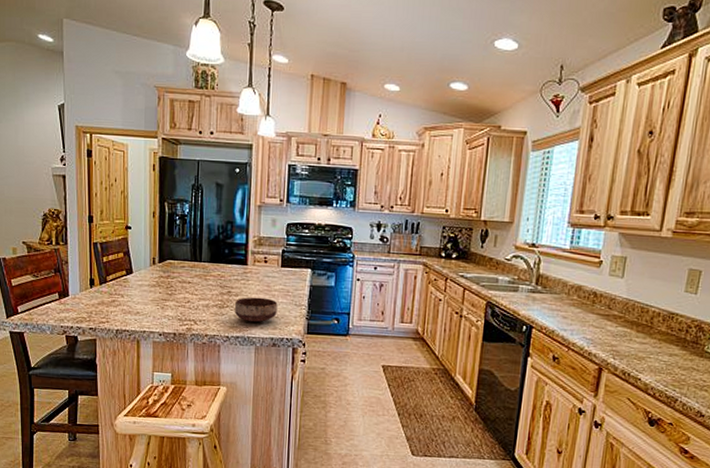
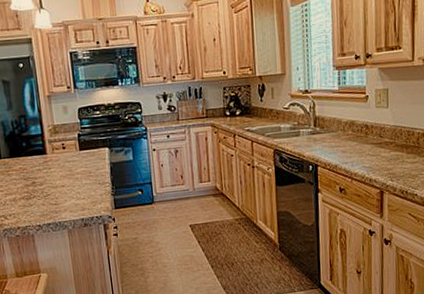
bowl: present [234,297,278,323] -> none [41,182,83,208]

